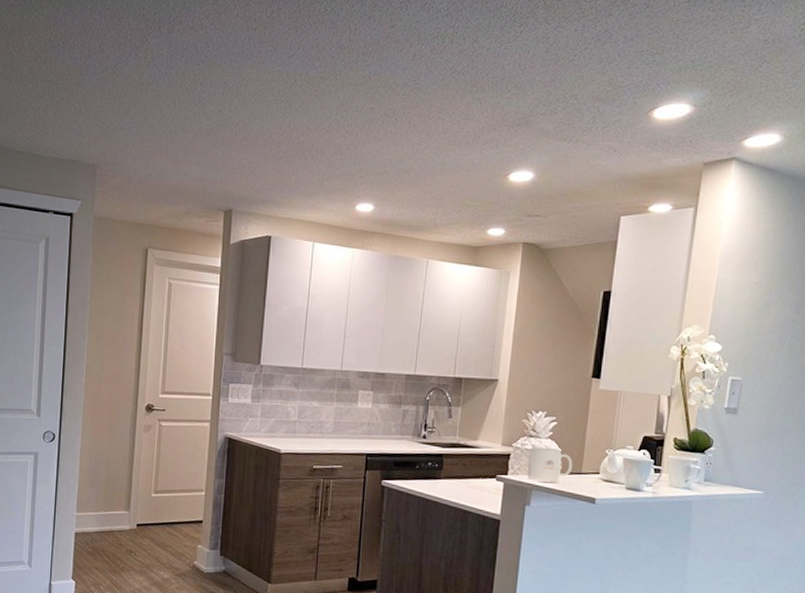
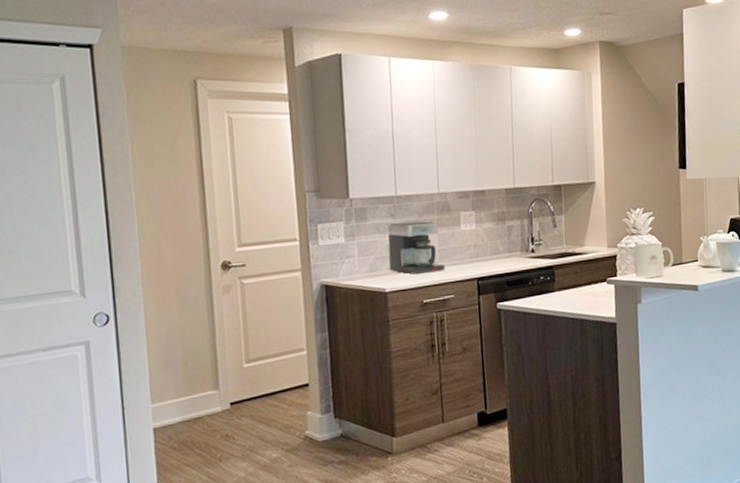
coffee maker: none [286,391,338,442] -> present [387,220,446,275]

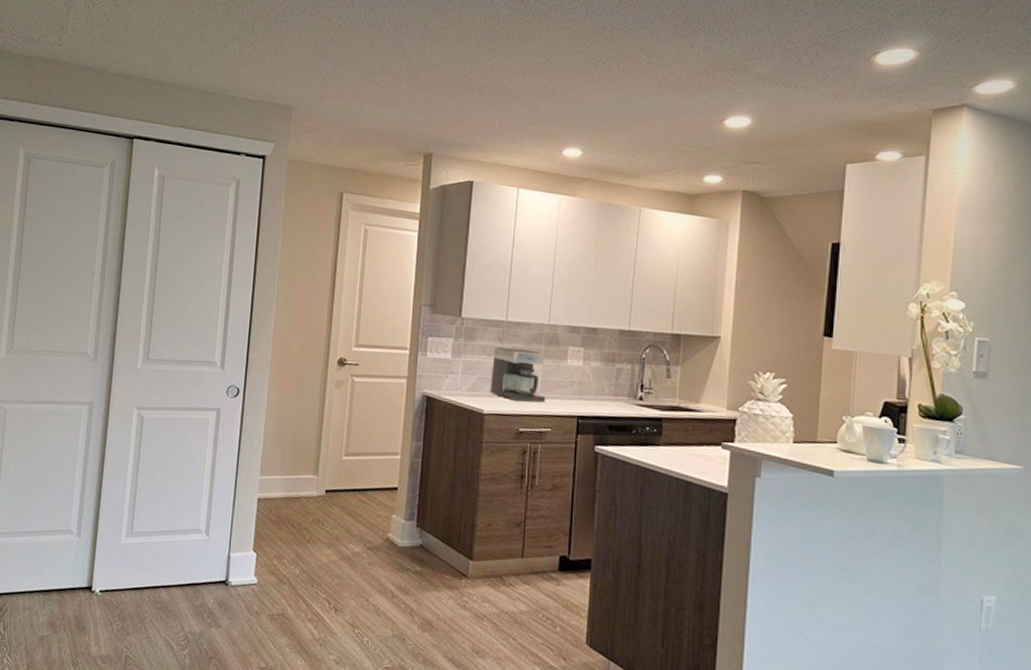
mug: present [633,242,674,278] -> none [757,411,807,453]

